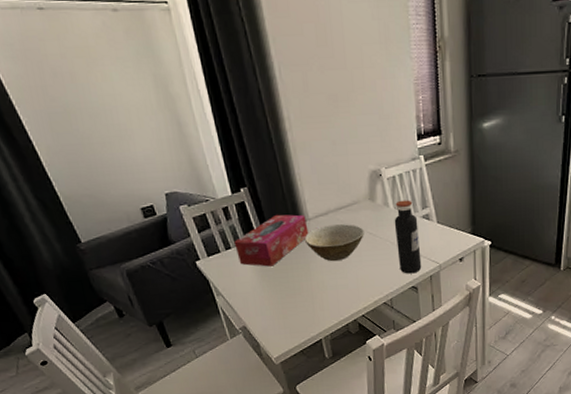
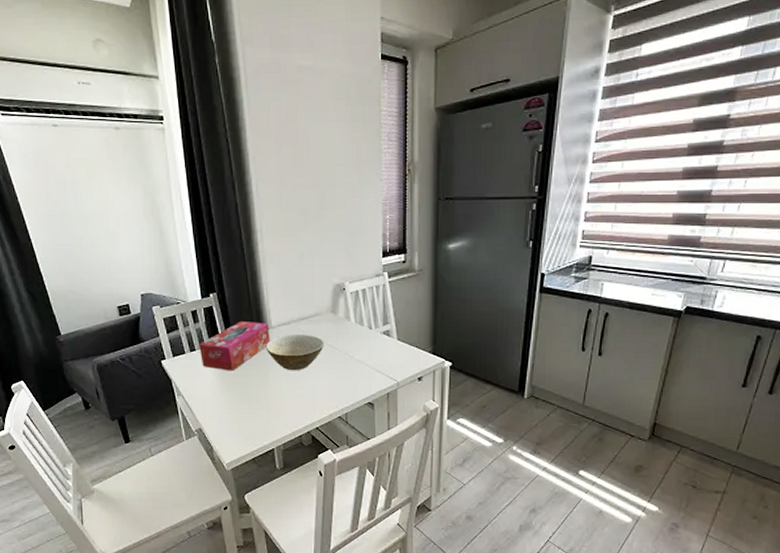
water bottle: present [394,200,422,274] -> none [354,315,379,389]

